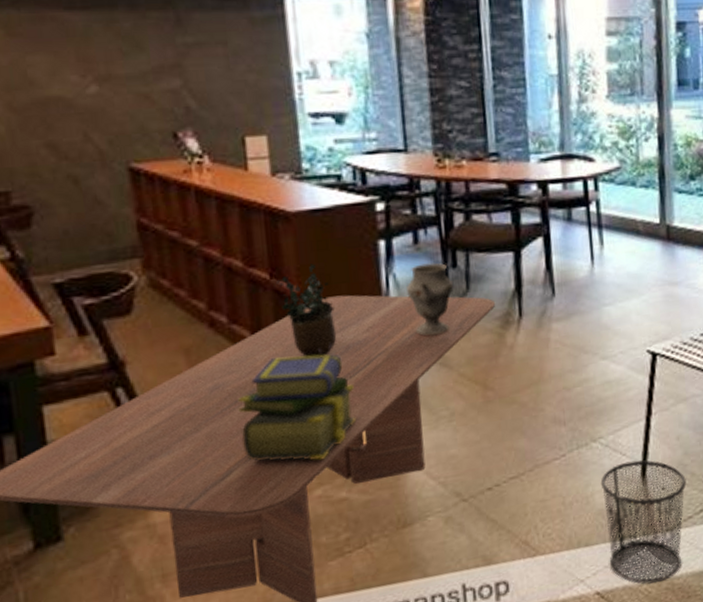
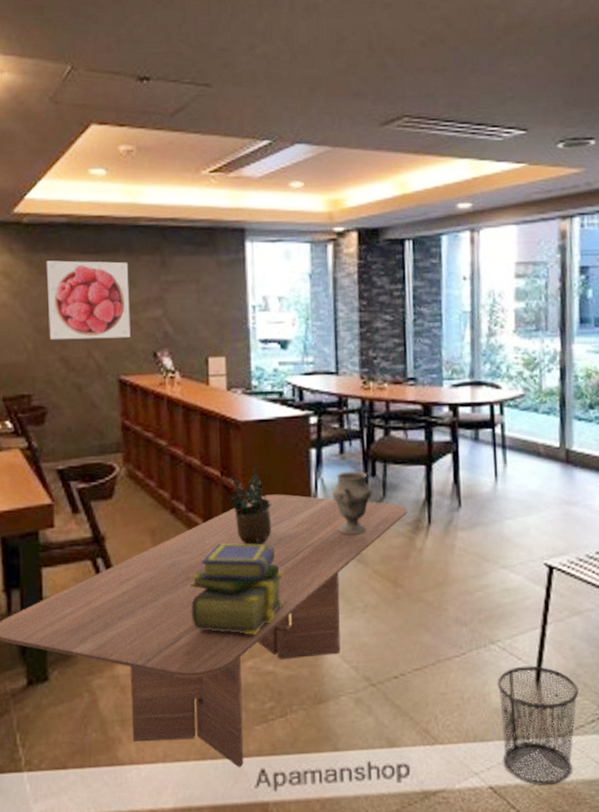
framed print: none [16,18,141,121] -> present [46,260,131,340]

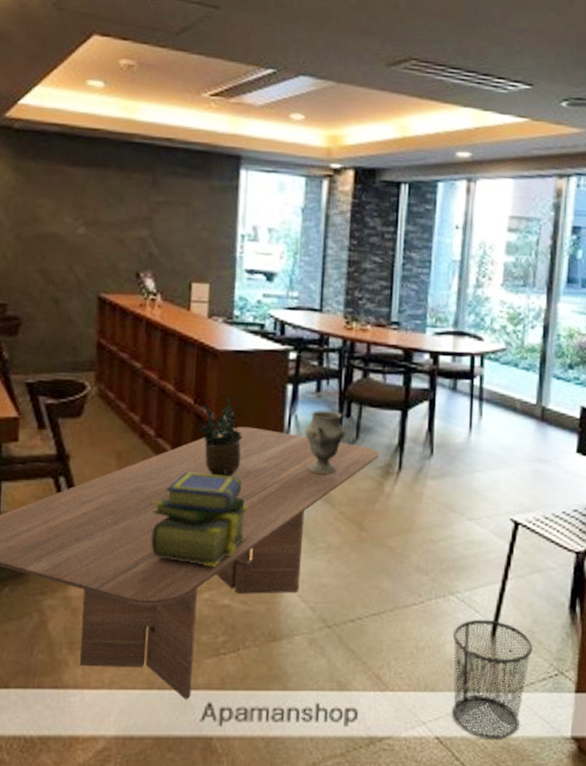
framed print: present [46,260,131,340] -> none [30,169,119,255]

